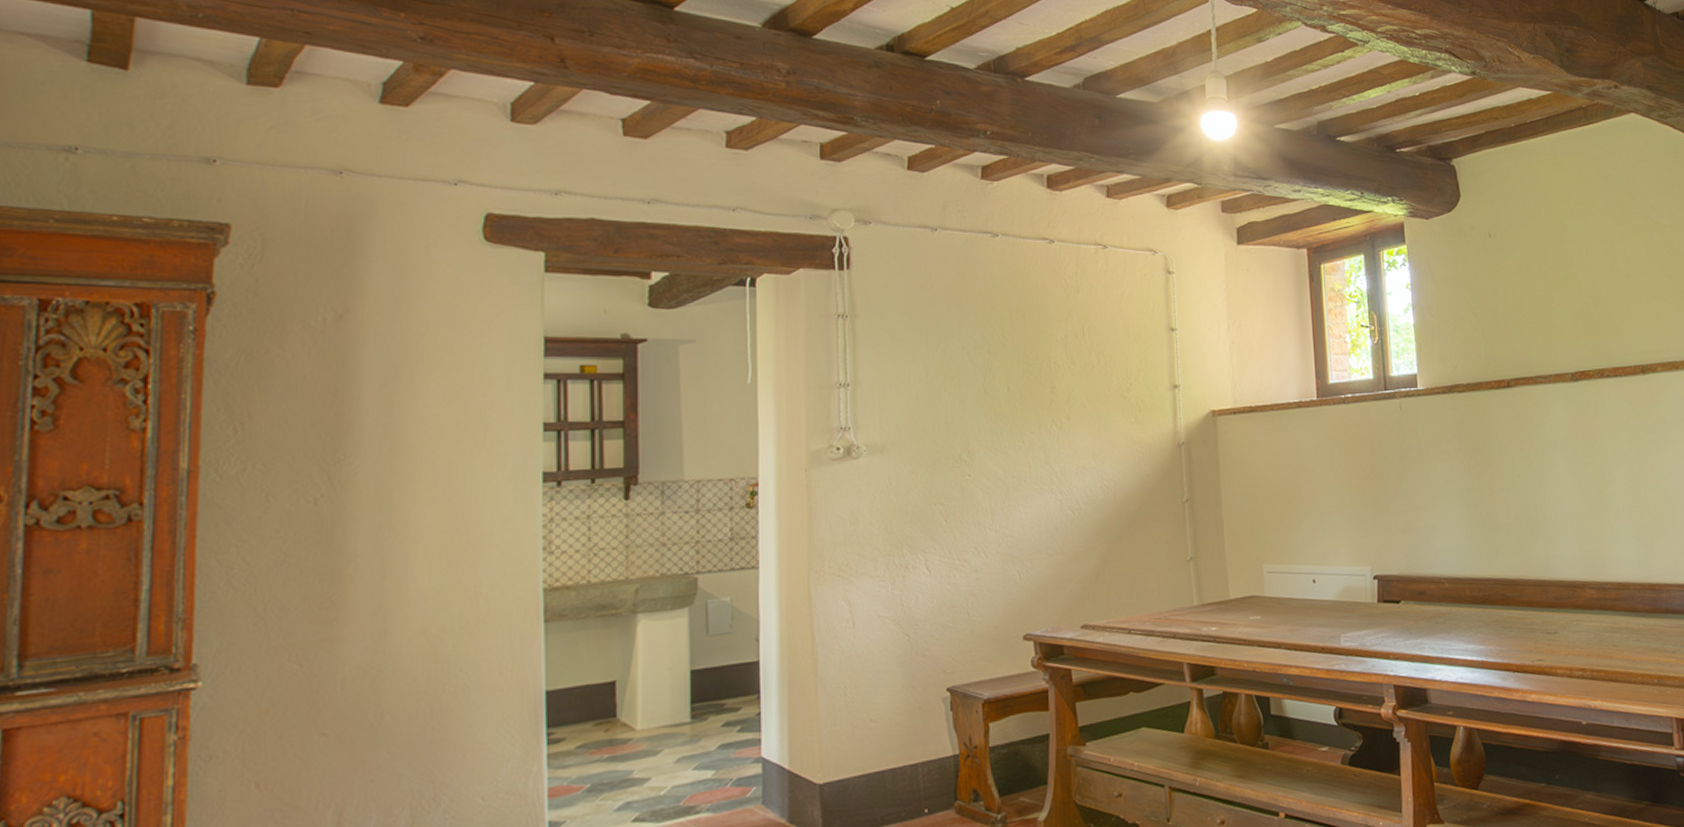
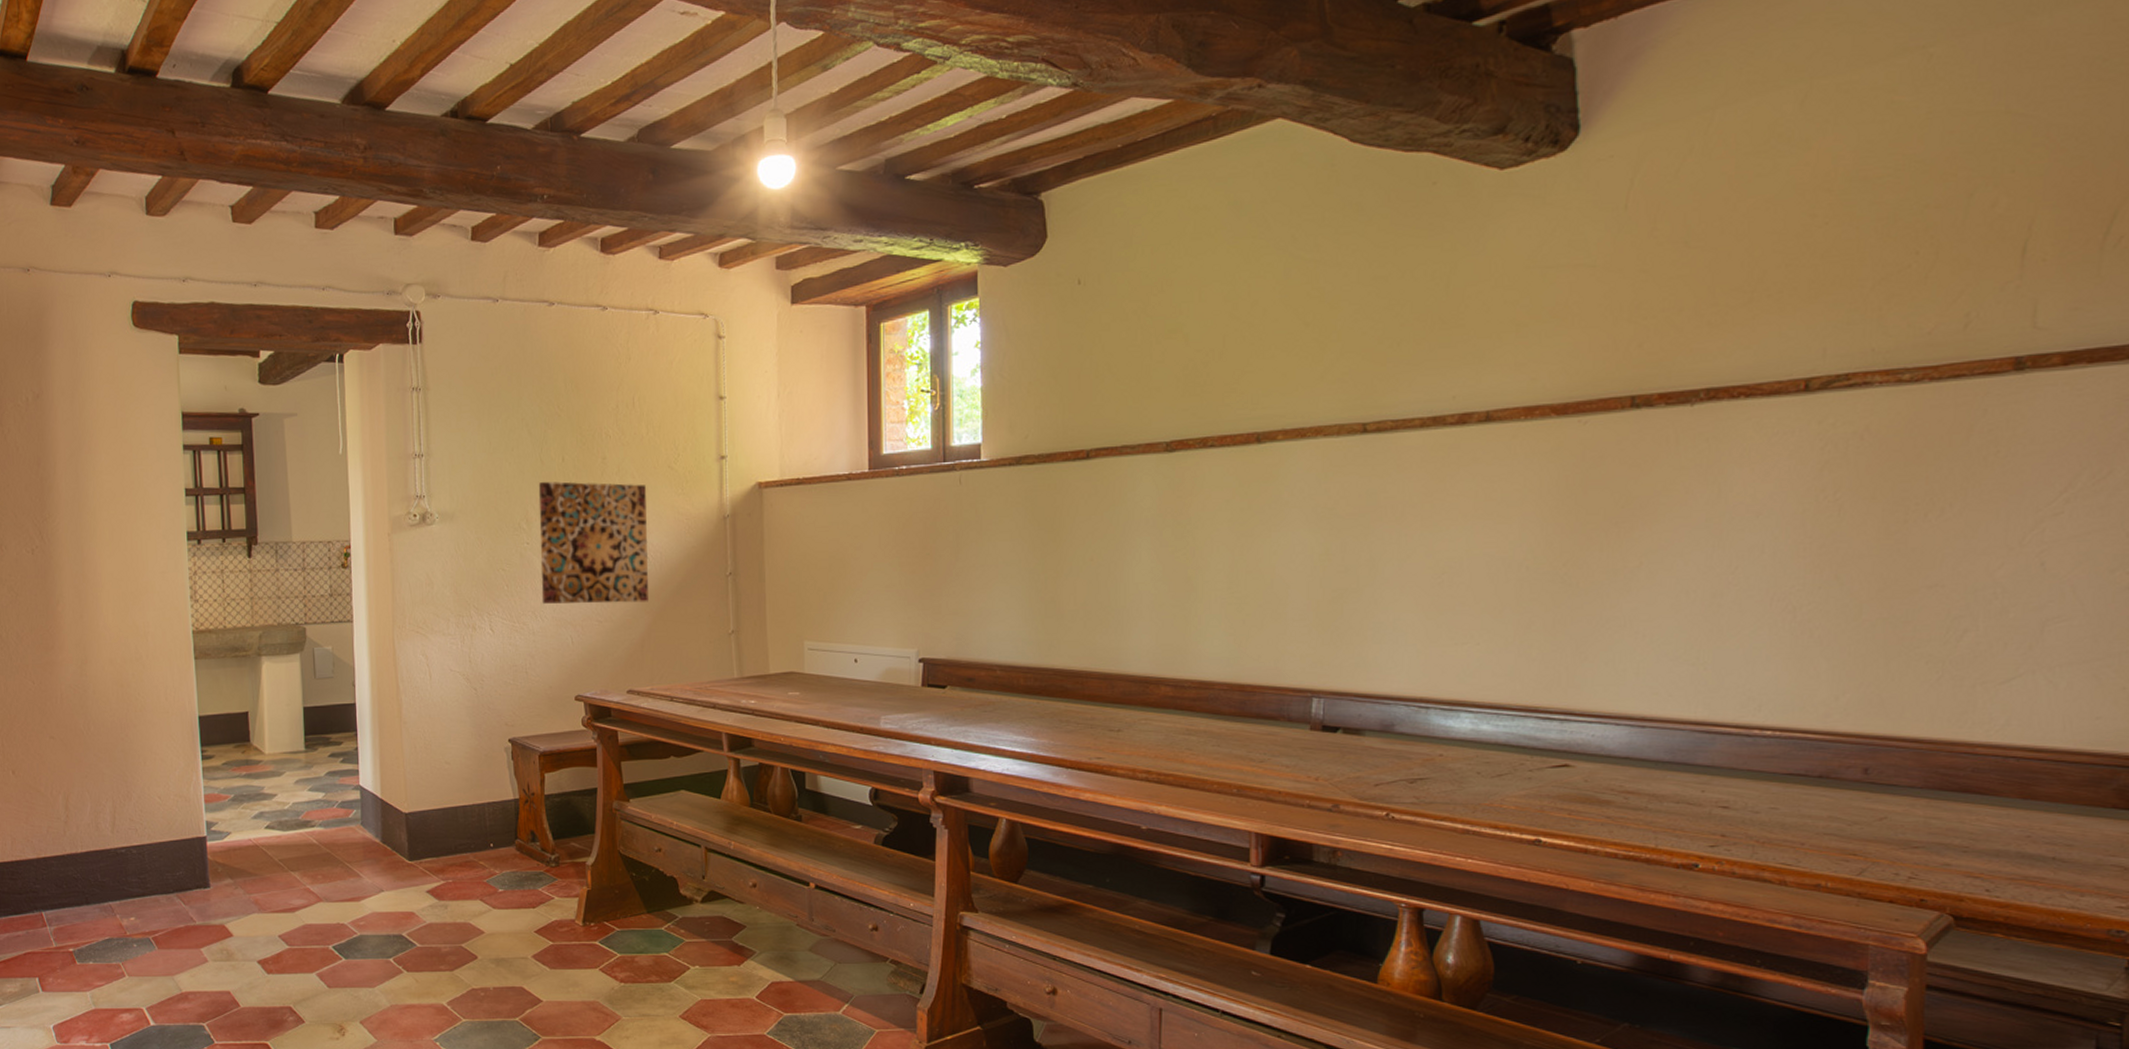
wall art: none [981,411,1102,539] -> present [538,481,648,604]

